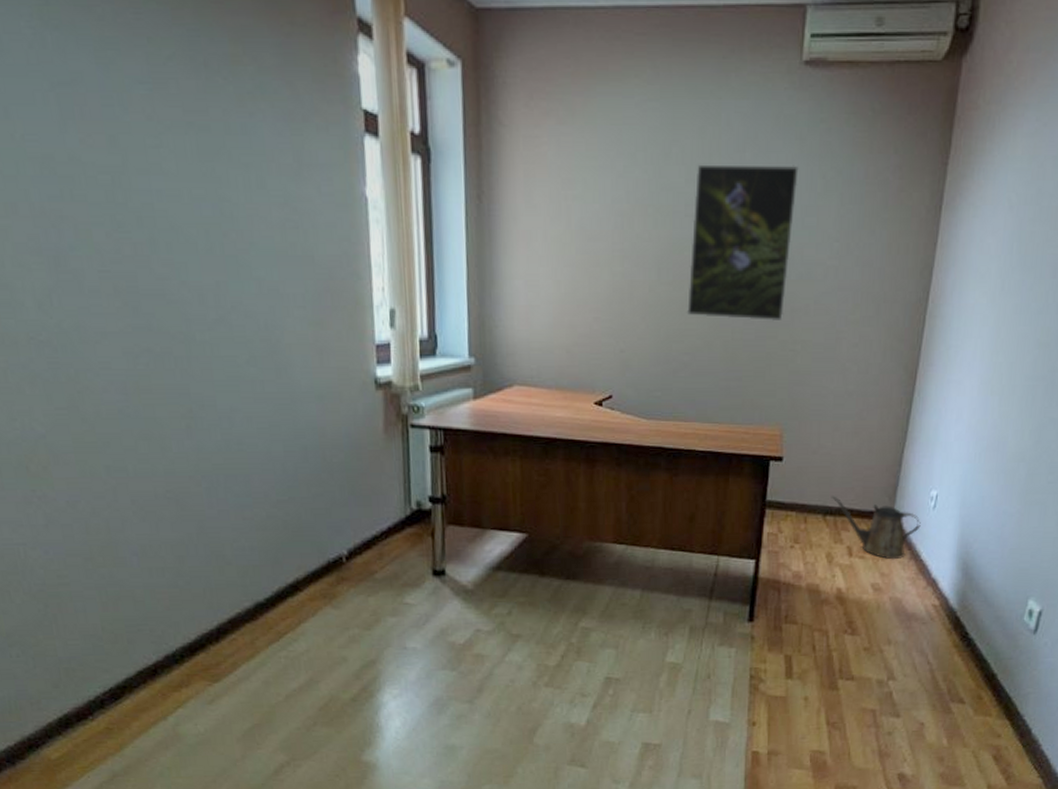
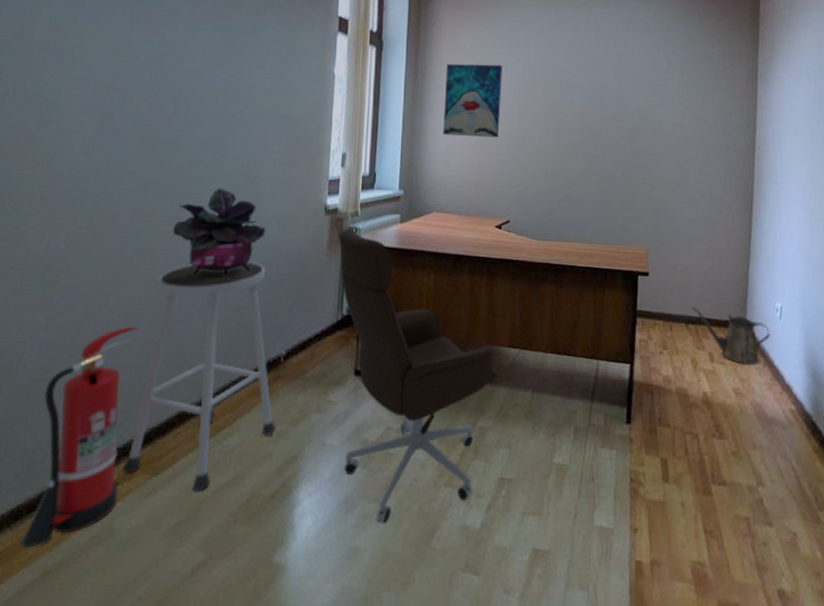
fire extinguisher: none [64,525,178,754] -> present [20,326,139,548]
stool: none [174,448,348,696] -> present [122,261,277,491]
potted plant: none [181,356,302,465] -> present [173,188,266,275]
office chair: none [397,405,602,723] -> present [339,227,498,523]
wall art: none [521,183,599,288] -> present [443,64,502,138]
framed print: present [686,164,799,322] -> none [567,51,649,163]

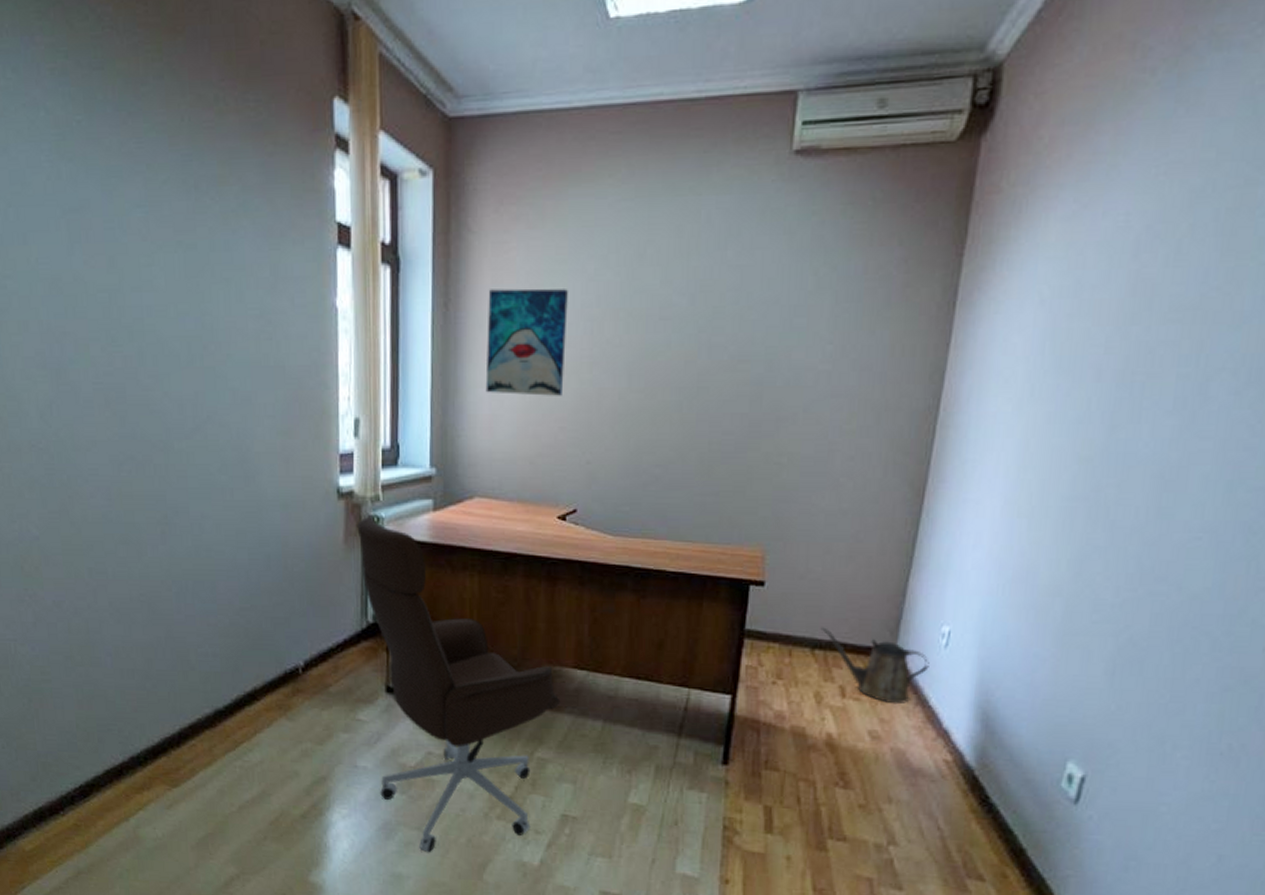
fire extinguisher: present [20,326,139,548] -> none [46,627,139,848]
stool: present [122,261,277,491] -> none [139,556,301,806]
potted plant: present [173,188,266,275] -> none [158,464,267,571]

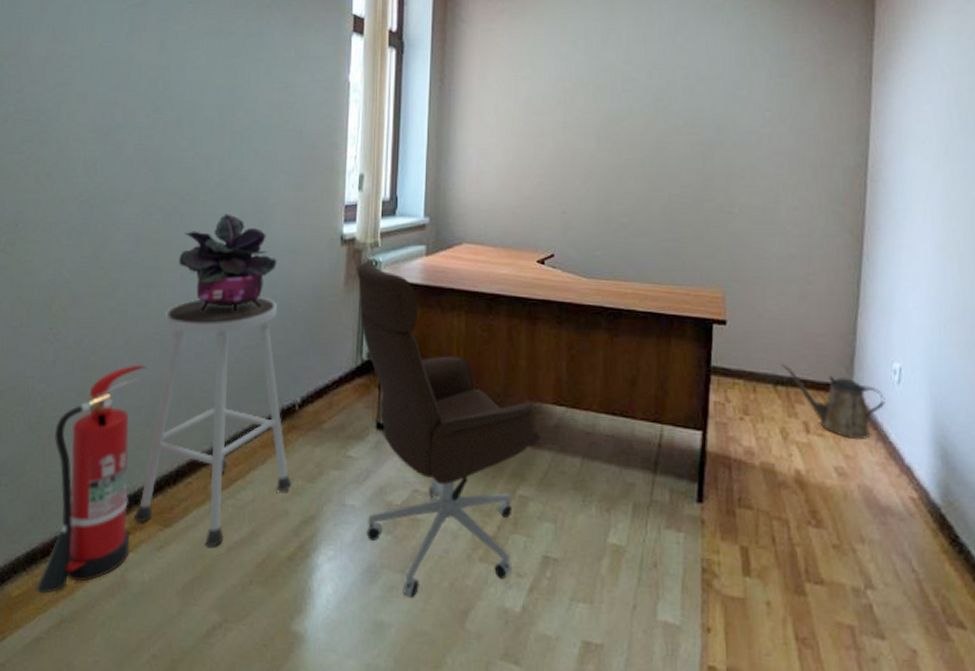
fire extinguisher: none [46,627,139,848] -> present [36,364,147,594]
stool: none [139,556,301,806] -> present [134,297,292,547]
potted plant: none [158,464,267,571] -> present [179,214,277,311]
wall art: present [485,288,568,396] -> none [474,66,544,155]

